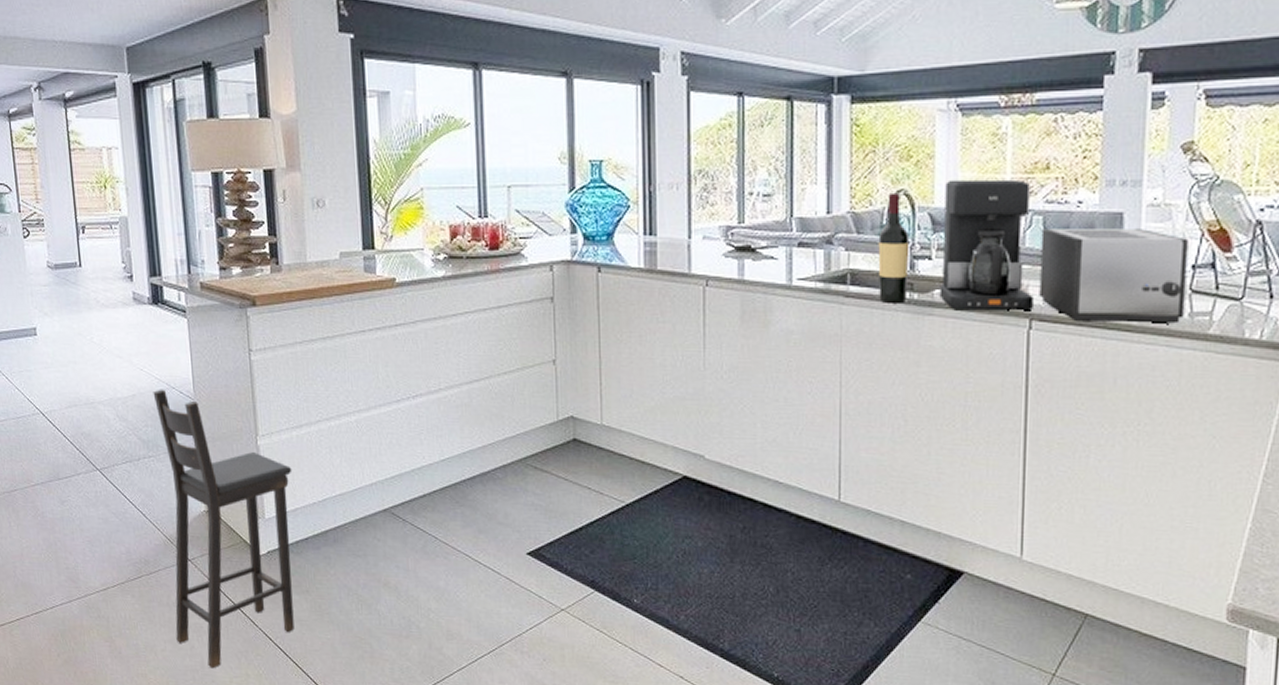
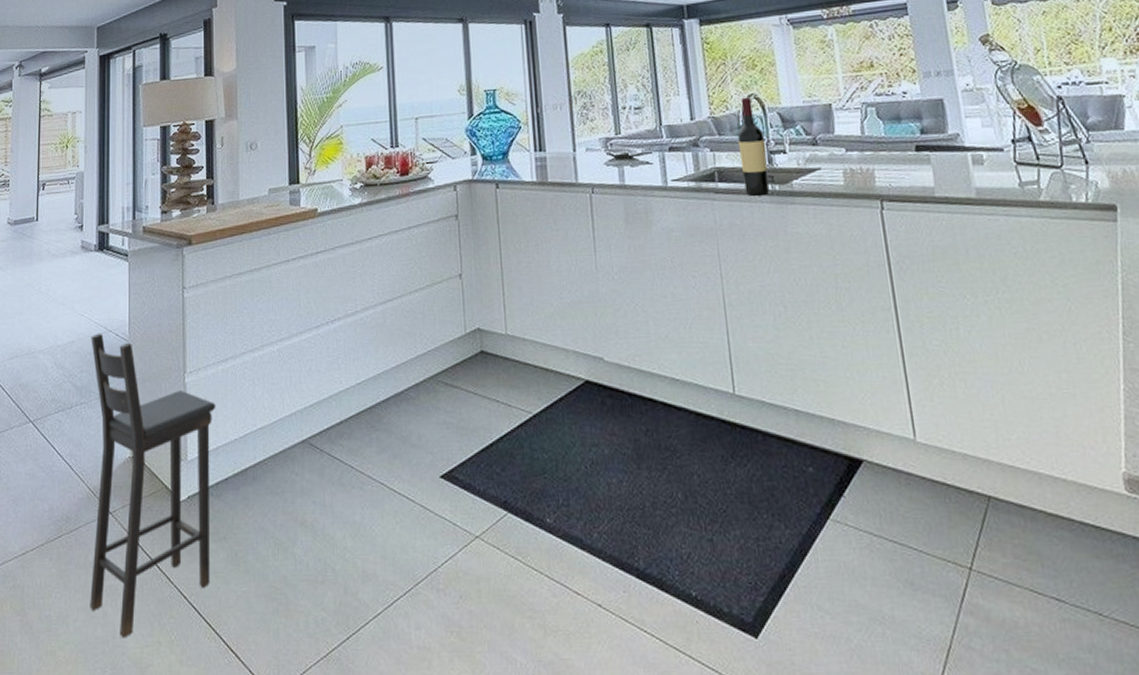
coffee maker: present [939,179,1033,311] -> none [788,77,882,198]
toaster: present [1039,227,1189,324] -> none [876,110,1015,200]

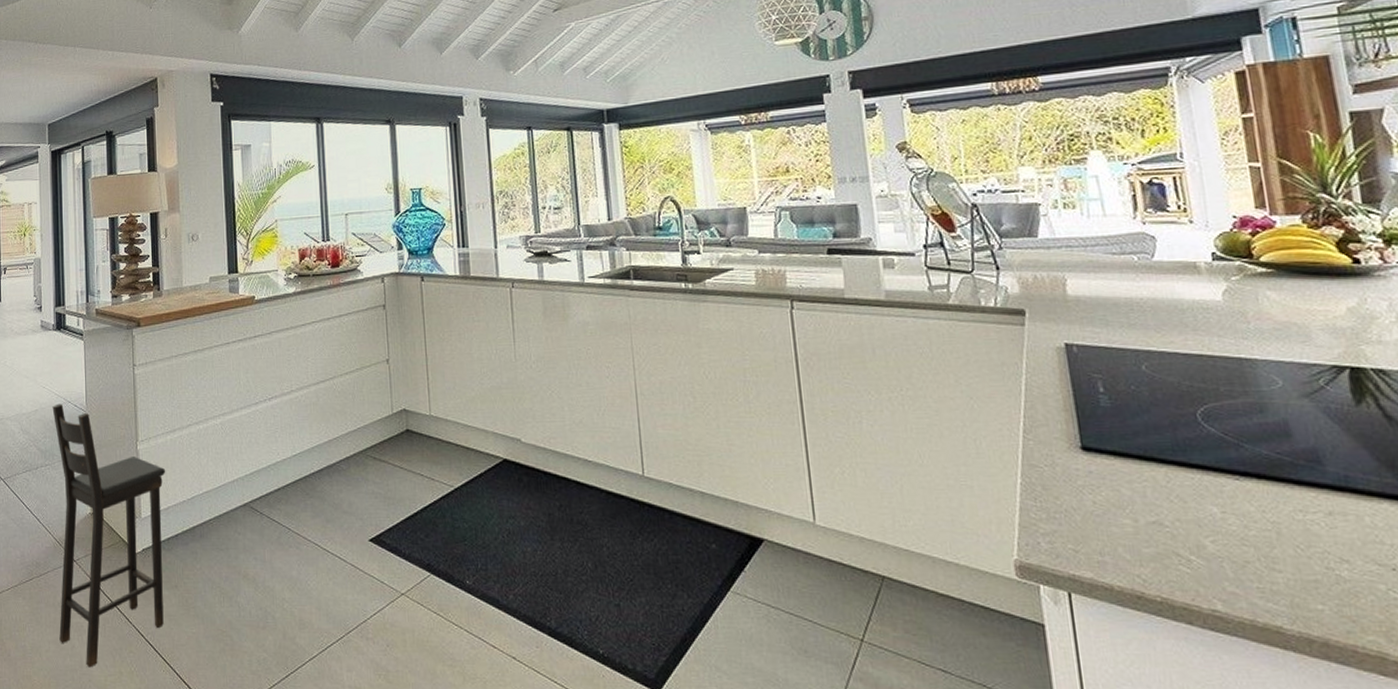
wine bottle: present [737,97,770,196] -> none [653,199,683,293]

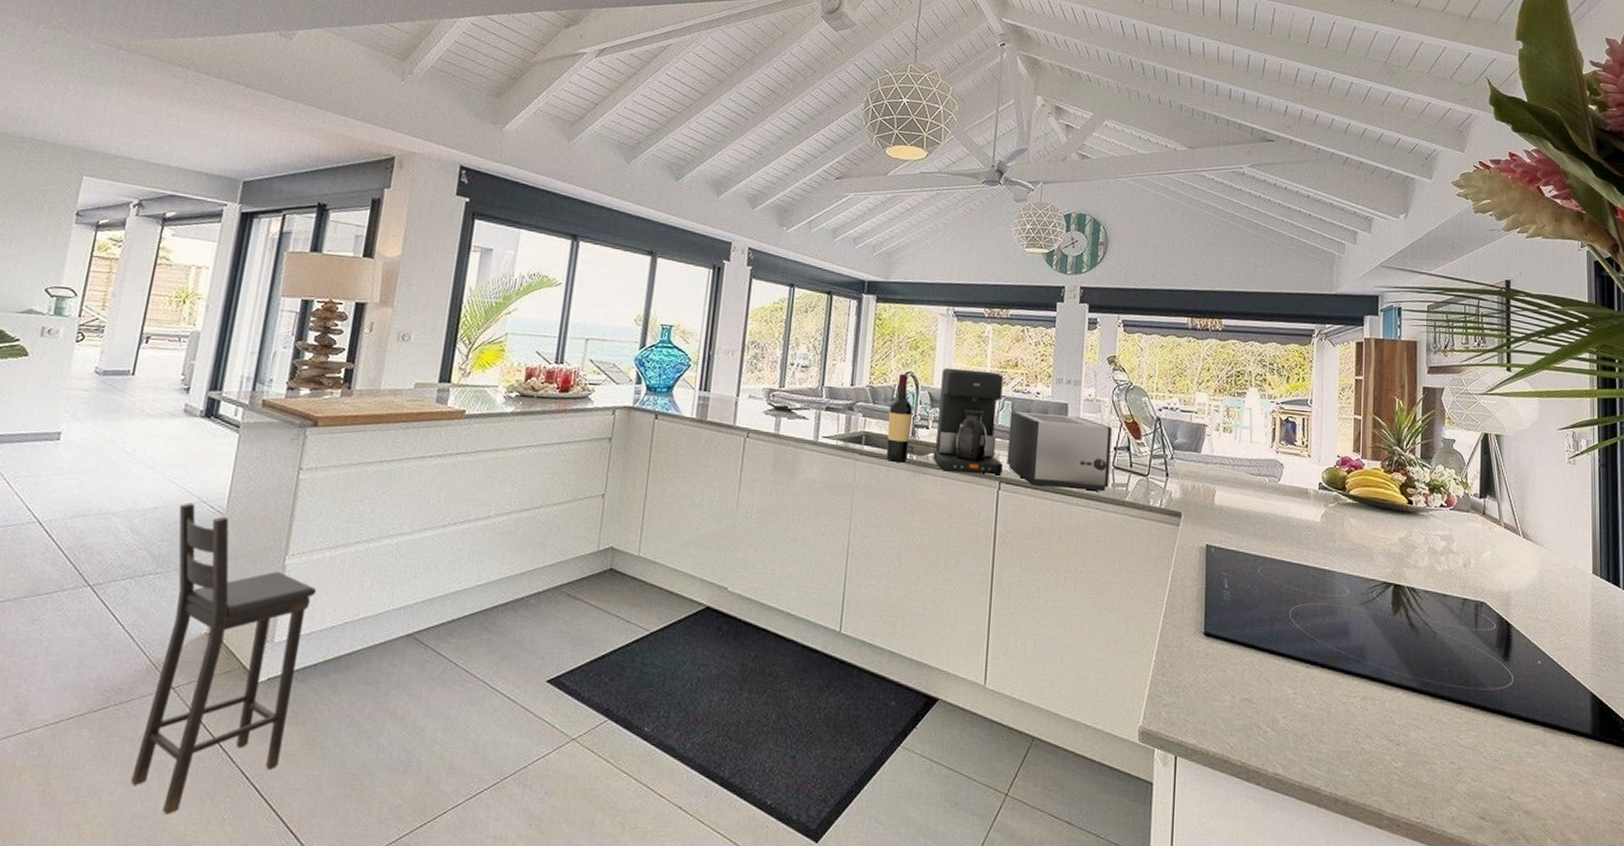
wine bottle: none [653,199,683,293] -> present [886,373,914,463]
coffee maker: none [704,182,792,296] -> present [933,367,1003,475]
toaster: none [790,216,925,301] -> present [1007,410,1112,492]

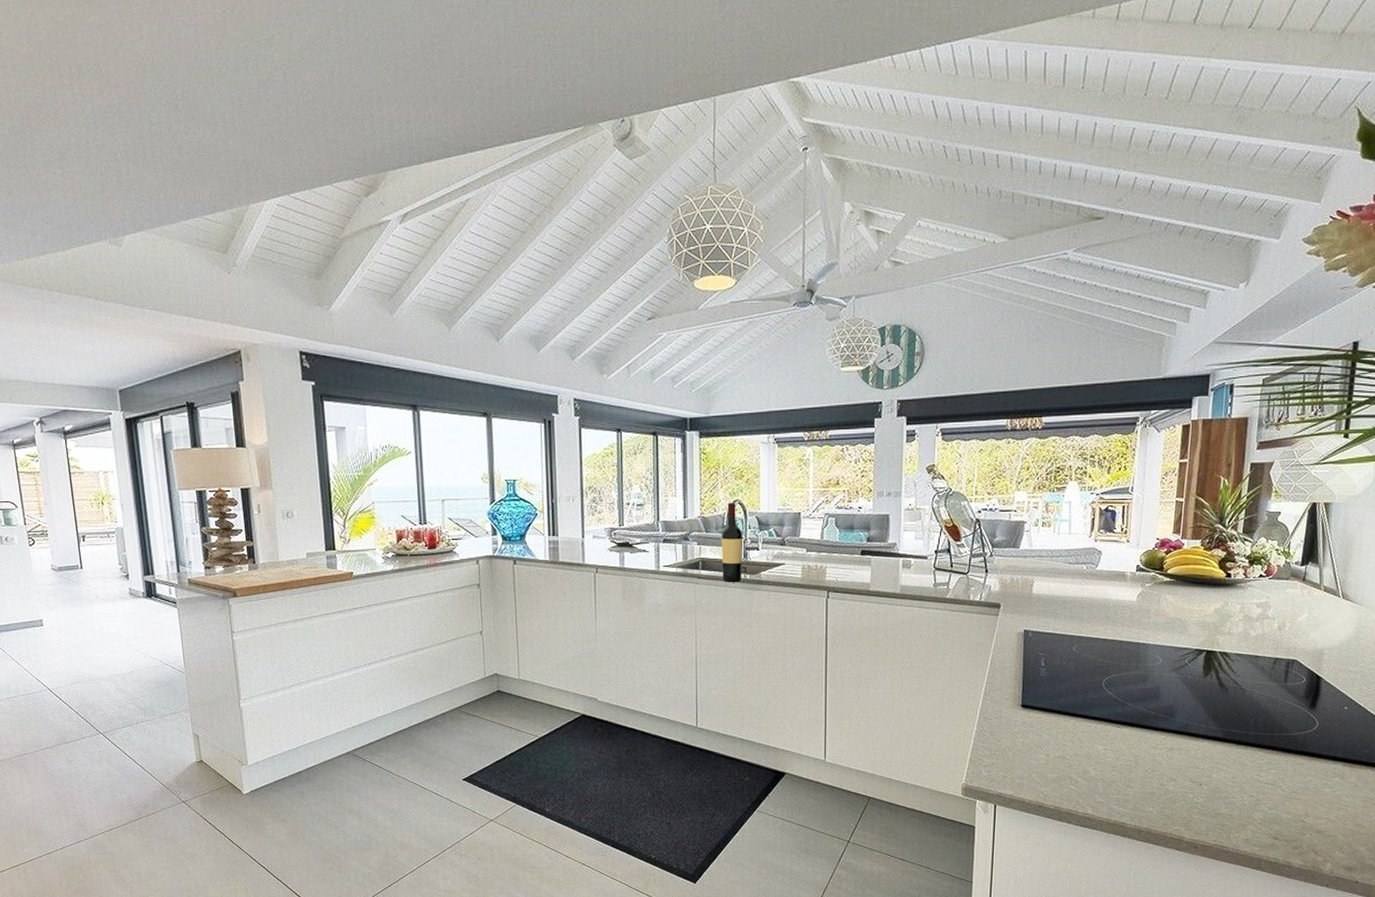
bar stool: present [131,502,317,815] -> none [149,666,275,887]
coffee maker: present [933,367,1003,475] -> none [765,492,830,586]
toaster: present [1007,410,1112,492] -> none [833,525,932,592]

